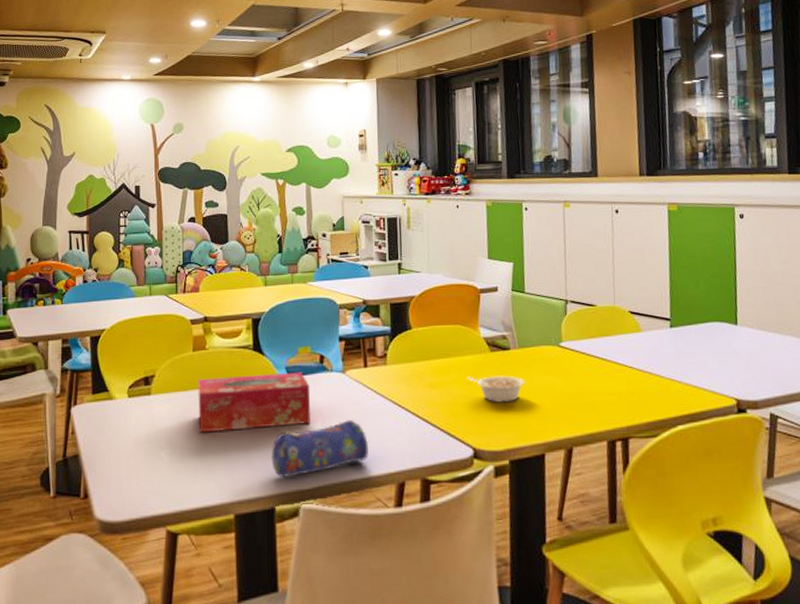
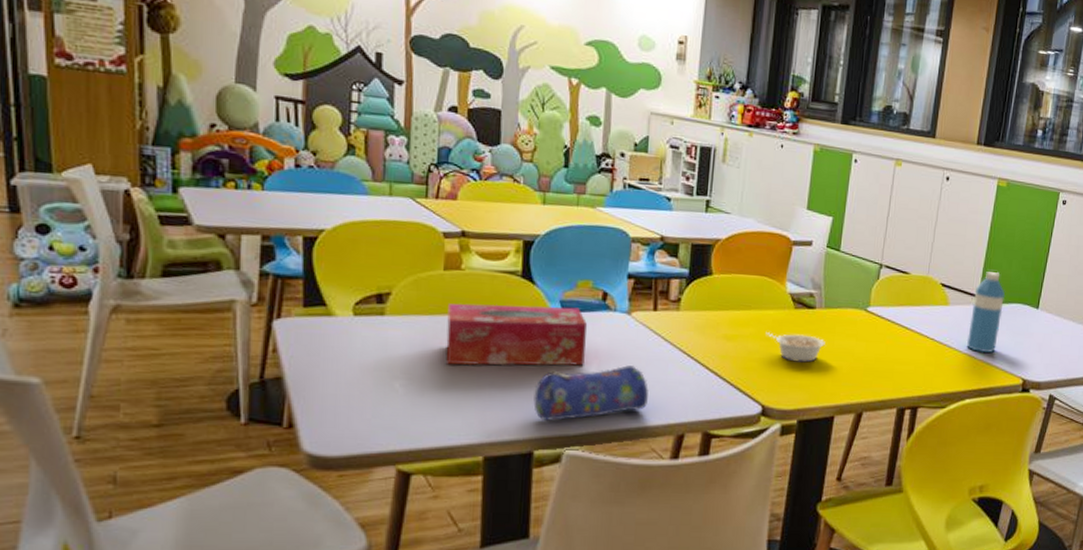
water bottle: none [665,294,700,376] -> present [966,272,1006,353]

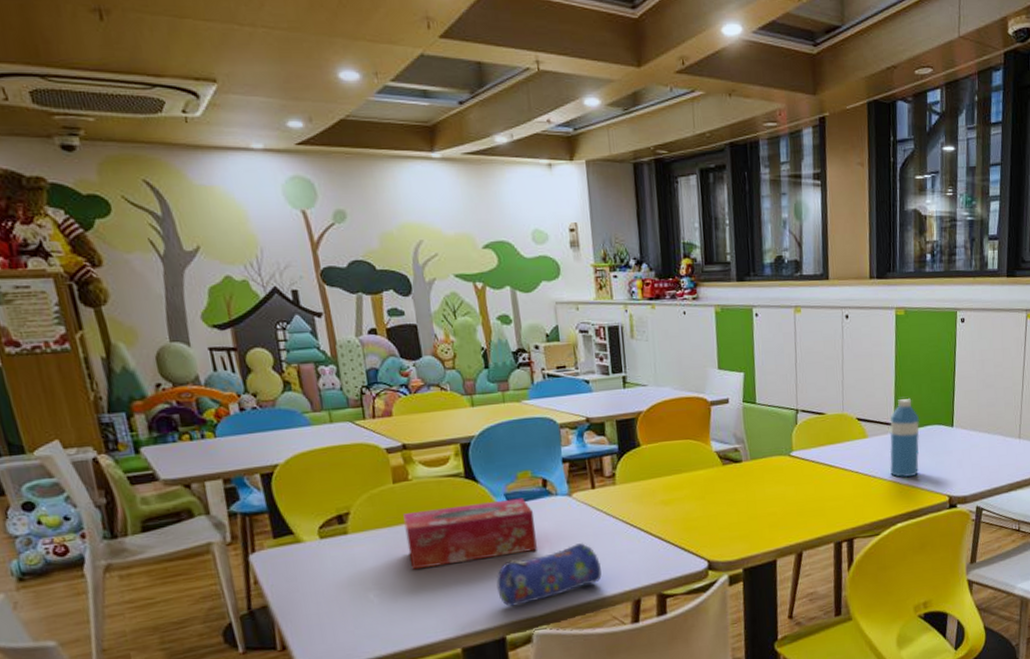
legume: present [766,332,825,363] -> none [699,488,757,515]

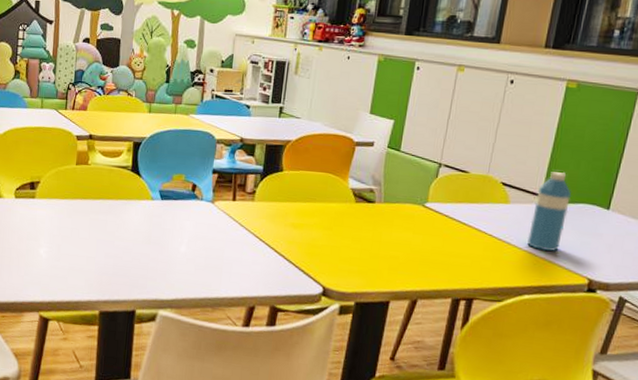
tissue box: present [403,498,537,570] -> none [75,191,180,244]
pencil case: present [496,543,602,608] -> none [137,245,227,288]

